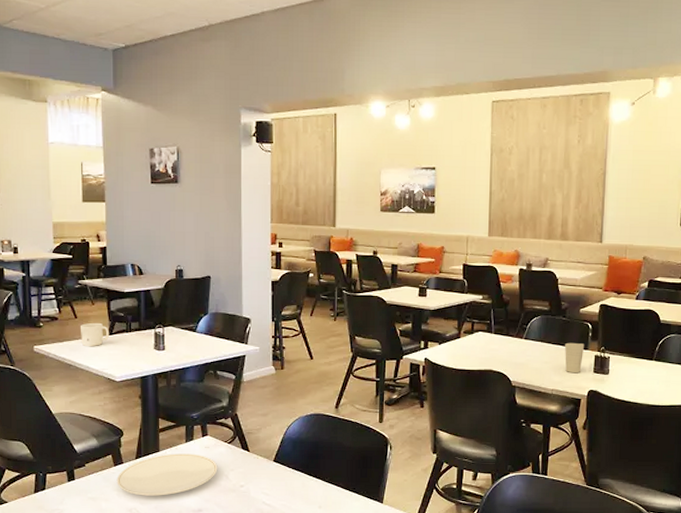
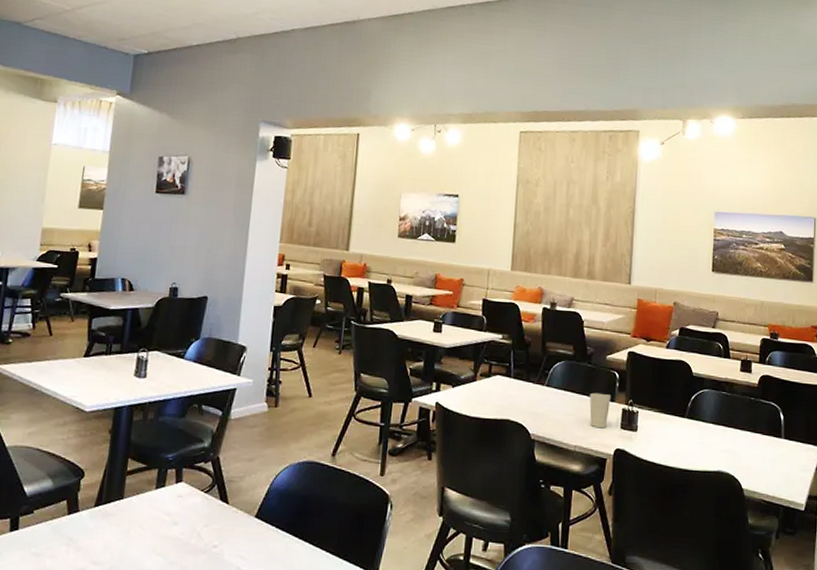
mug: present [80,322,109,347] -> none [52,341,86,370]
plate: present [116,453,218,496] -> none [67,502,190,555]

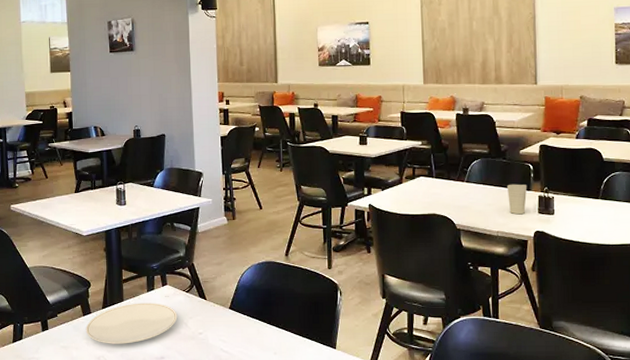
plate: none [67,502,190,555] -> present [85,303,178,344]

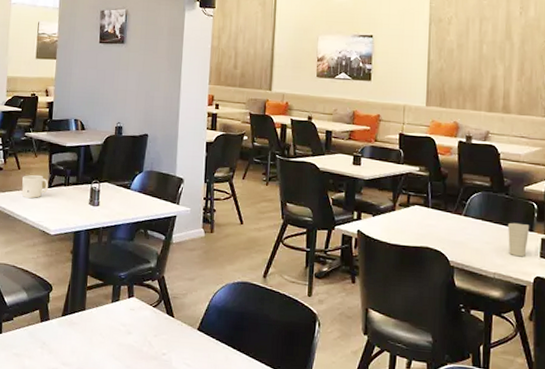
mug: none [50,181,76,205] -> present [21,174,48,199]
plate: present [85,303,178,344] -> none [41,313,141,358]

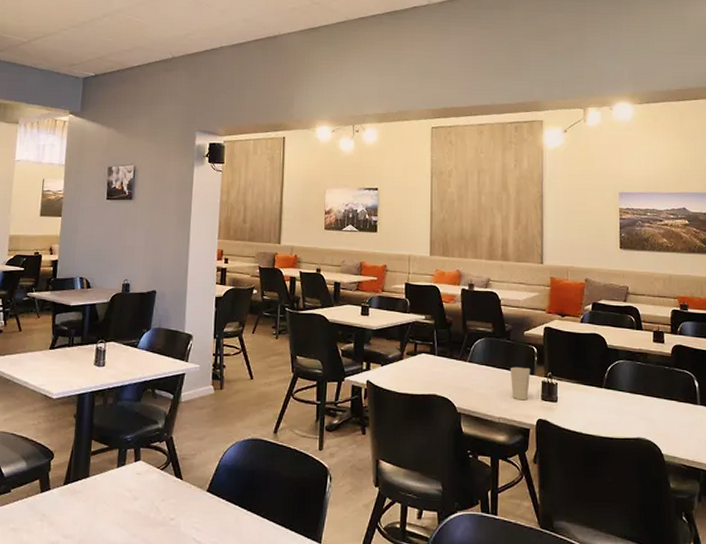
mug: present [21,174,48,199] -> none [22,336,51,362]

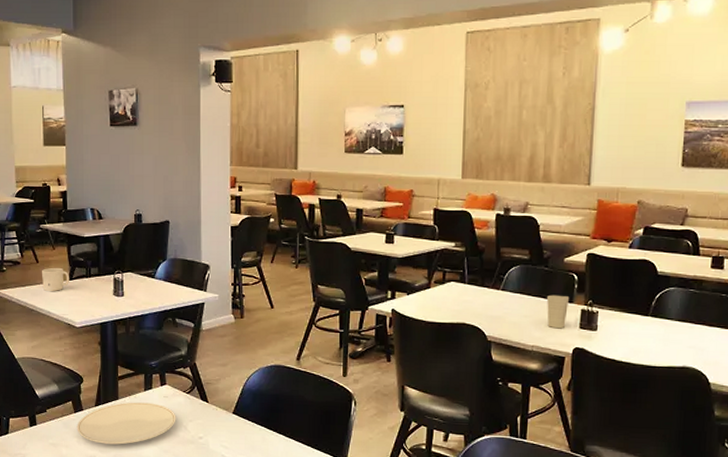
mug: none [22,336,51,362] -> present [41,267,69,292]
plate: none [41,480,148,528] -> present [76,402,176,445]

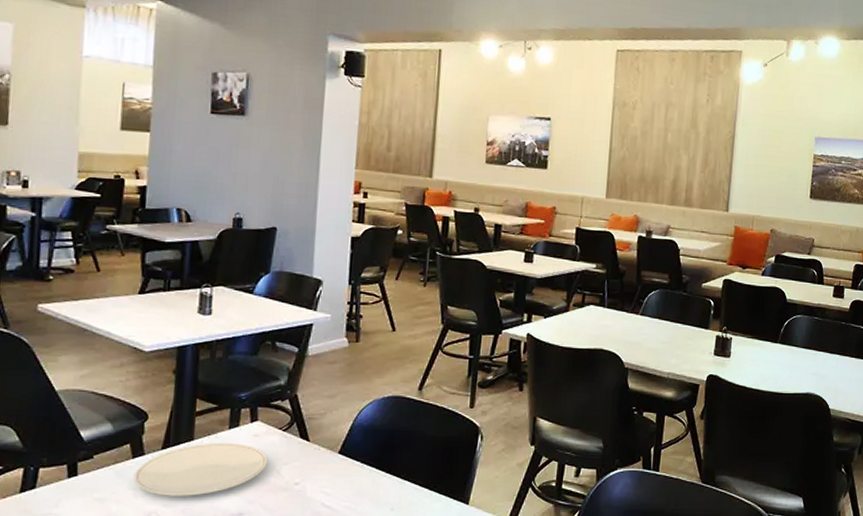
mug: present [41,267,69,292] -> none [102,277,141,308]
cup: present [547,294,570,329] -> none [683,320,706,356]

